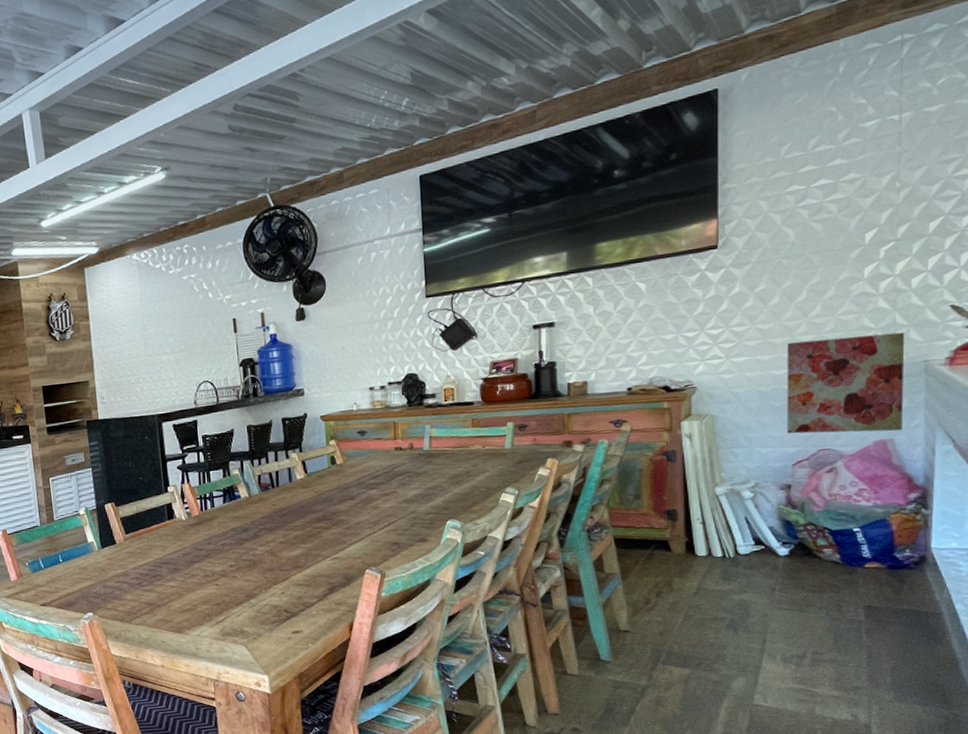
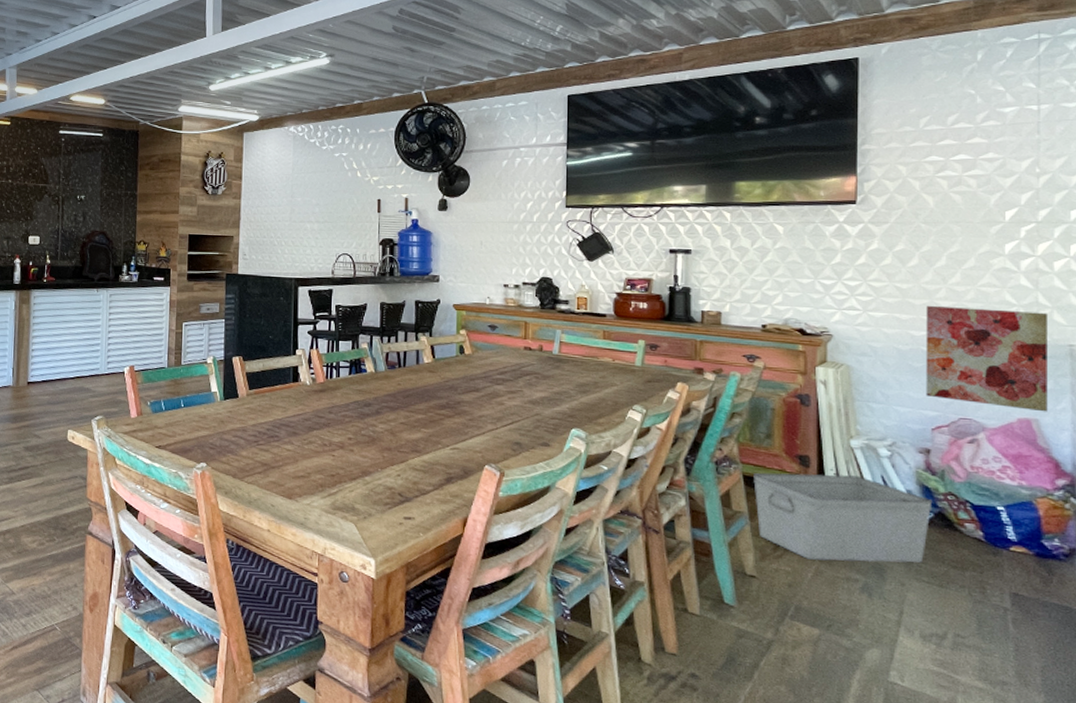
storage bin: none [624,521,793,607] -> present [753,472,933,563]

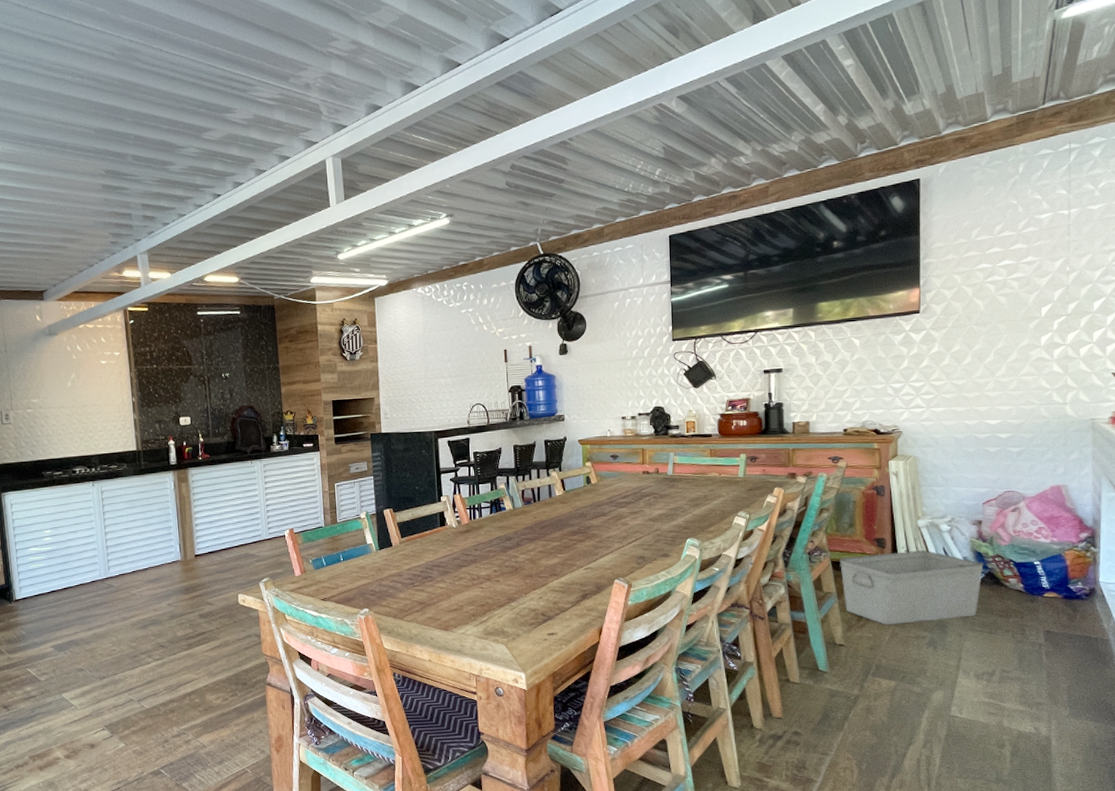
wall art: present [925,305,1049,412] -> none [977,393,1075,479]

